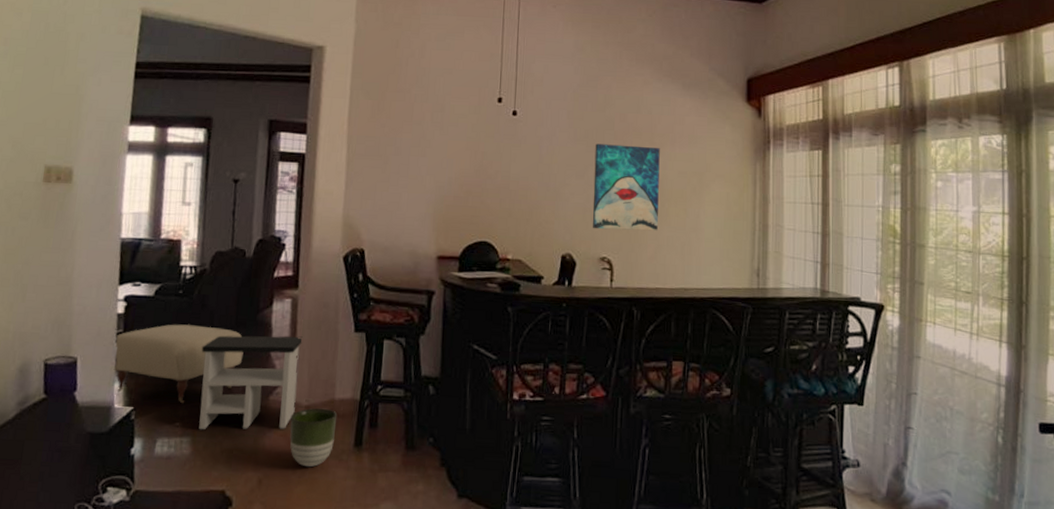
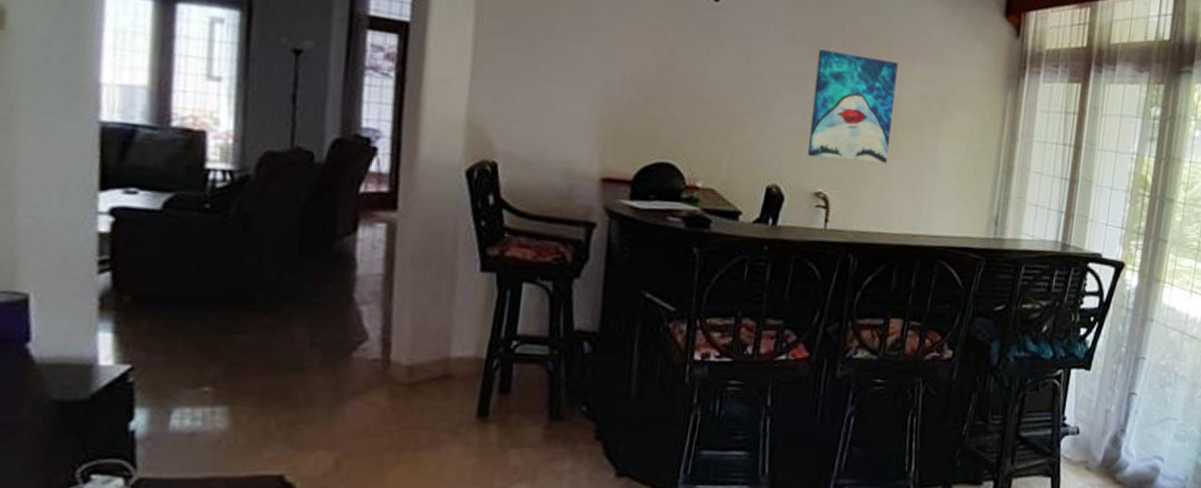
ottoman: present [113,324,244,404] -> none [94,251,311,362]
side table: present [199,335,303,430] -> none [241,269,404,397]
planter: present [290,408,338,467] -> none [383,368,454,444]

